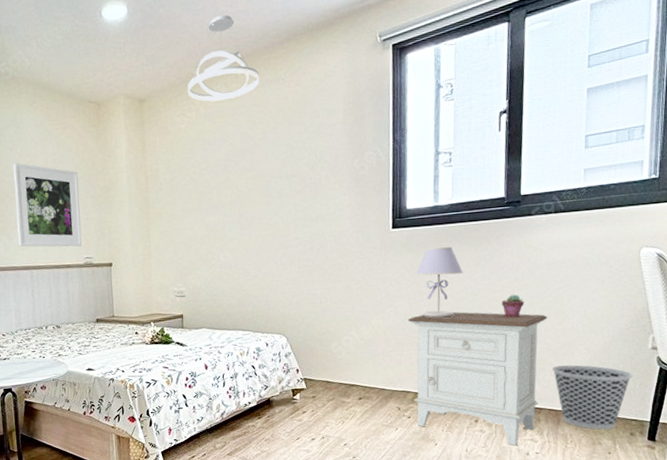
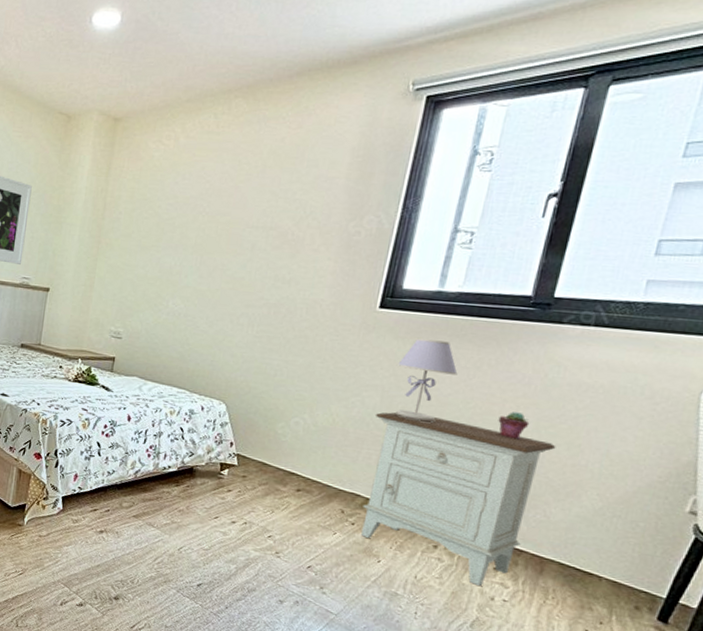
pendant light: present [187,14,260,102] -> none [170,36,257,132]
wastebasket: present [551,365,633,430] -> none [546,506,656,596]

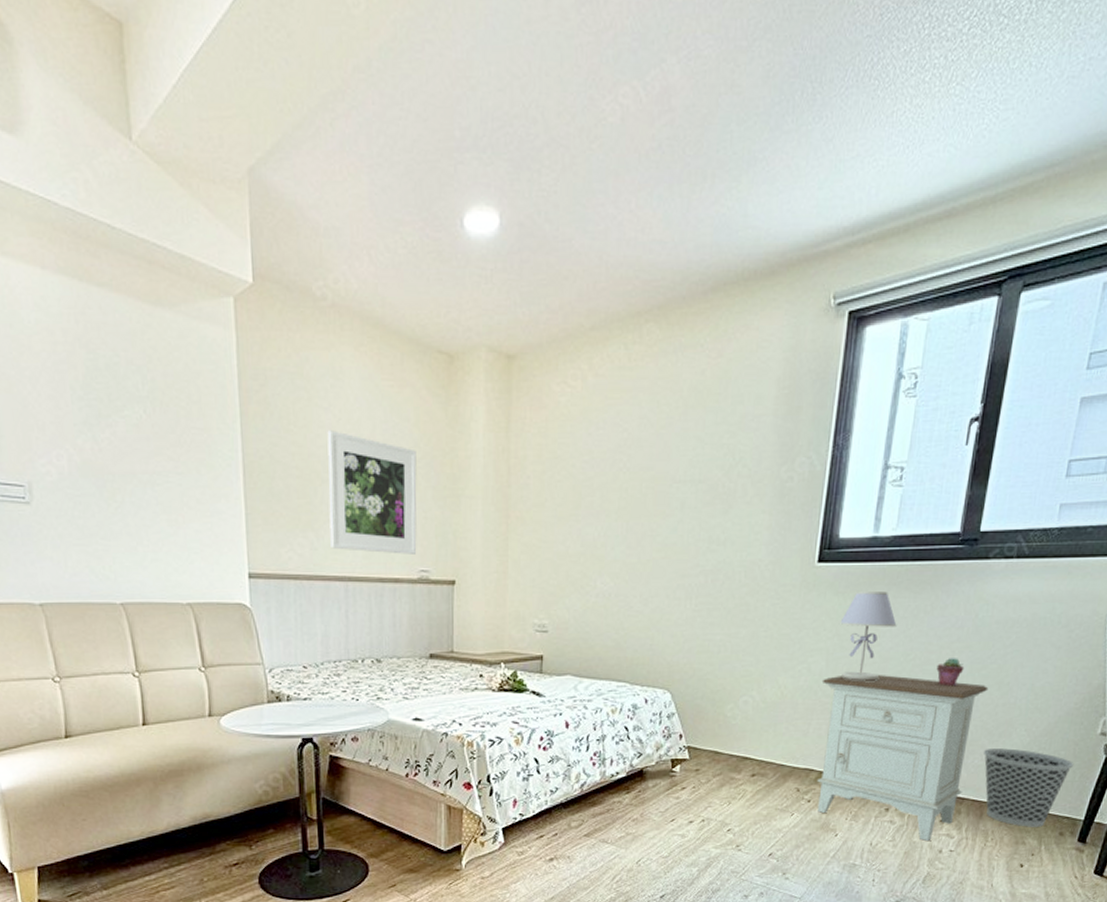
wastebasket: none [546,506,656,596] -> present [983,748,1075,827]

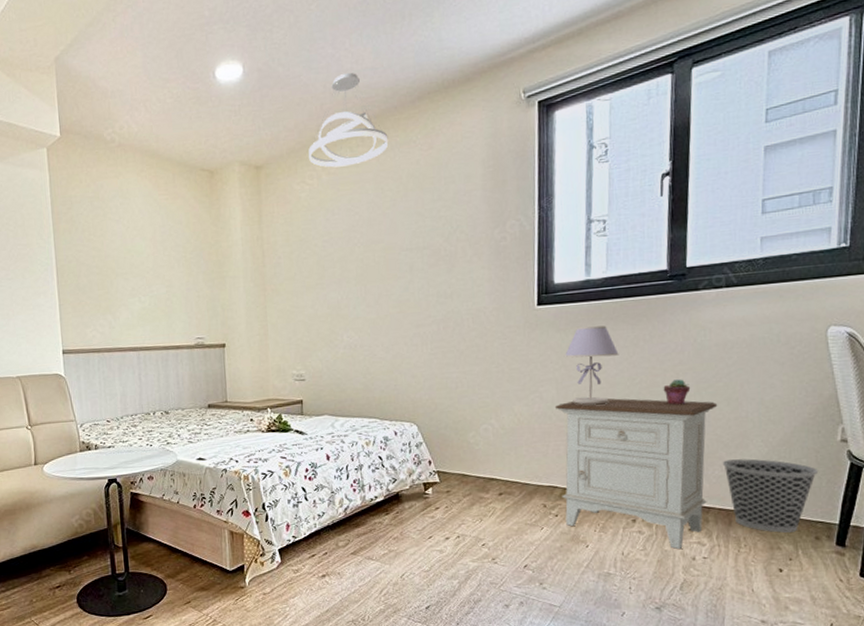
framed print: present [327,430,417,554] -> none [119,236,193,327]
pendant light: none [574,243,672,368] -> present [308,72,389,168]

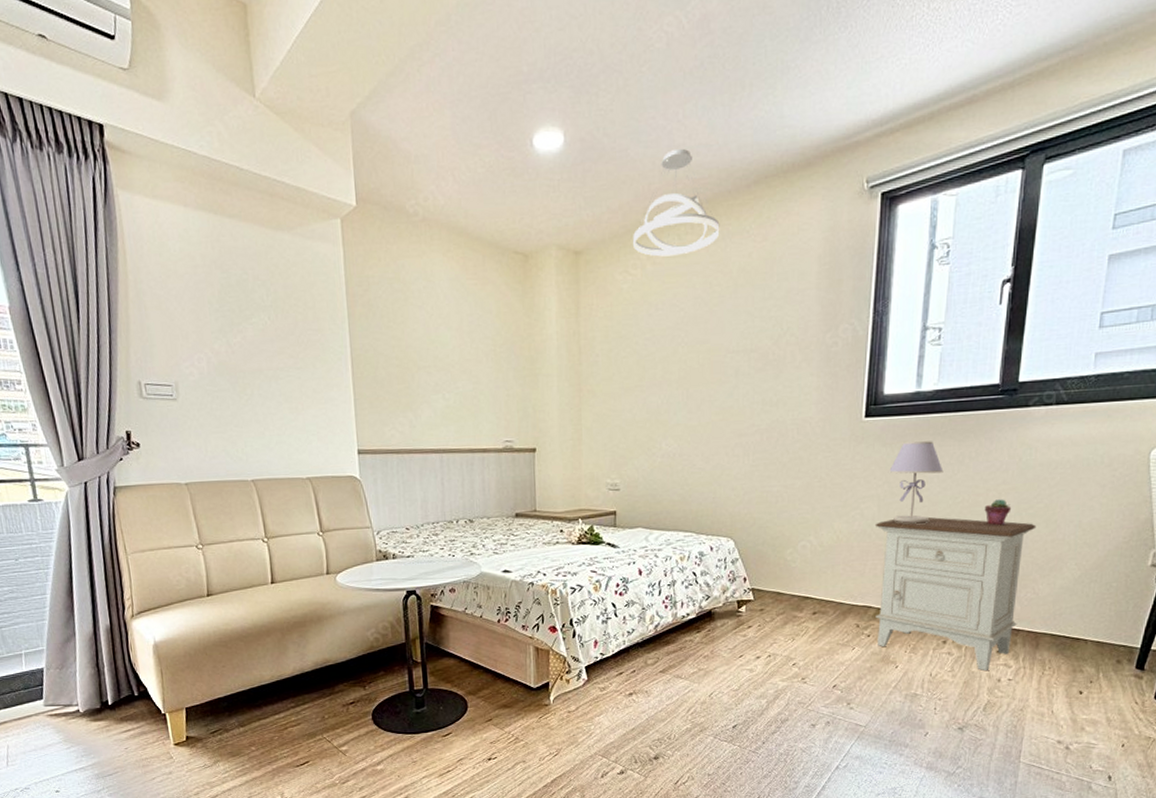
wastebasket: present [722,459,819,533] -> none [1035,582,1127,656]

